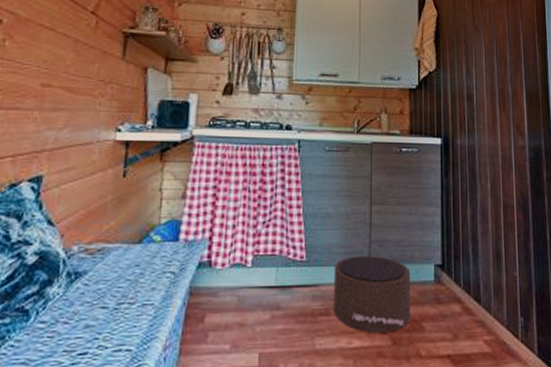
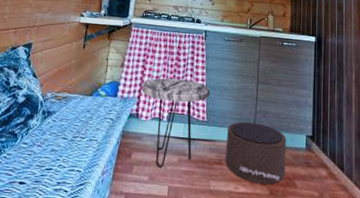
side table: none [214,208,308,330] -> present [141,78,210,168]

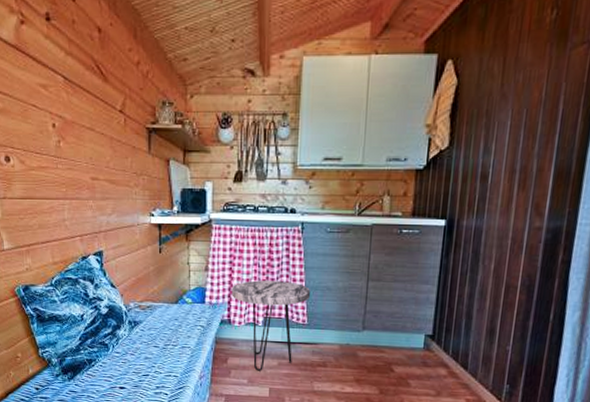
pouf: present [225,121,287,185] -> none [330,323,402,385]

